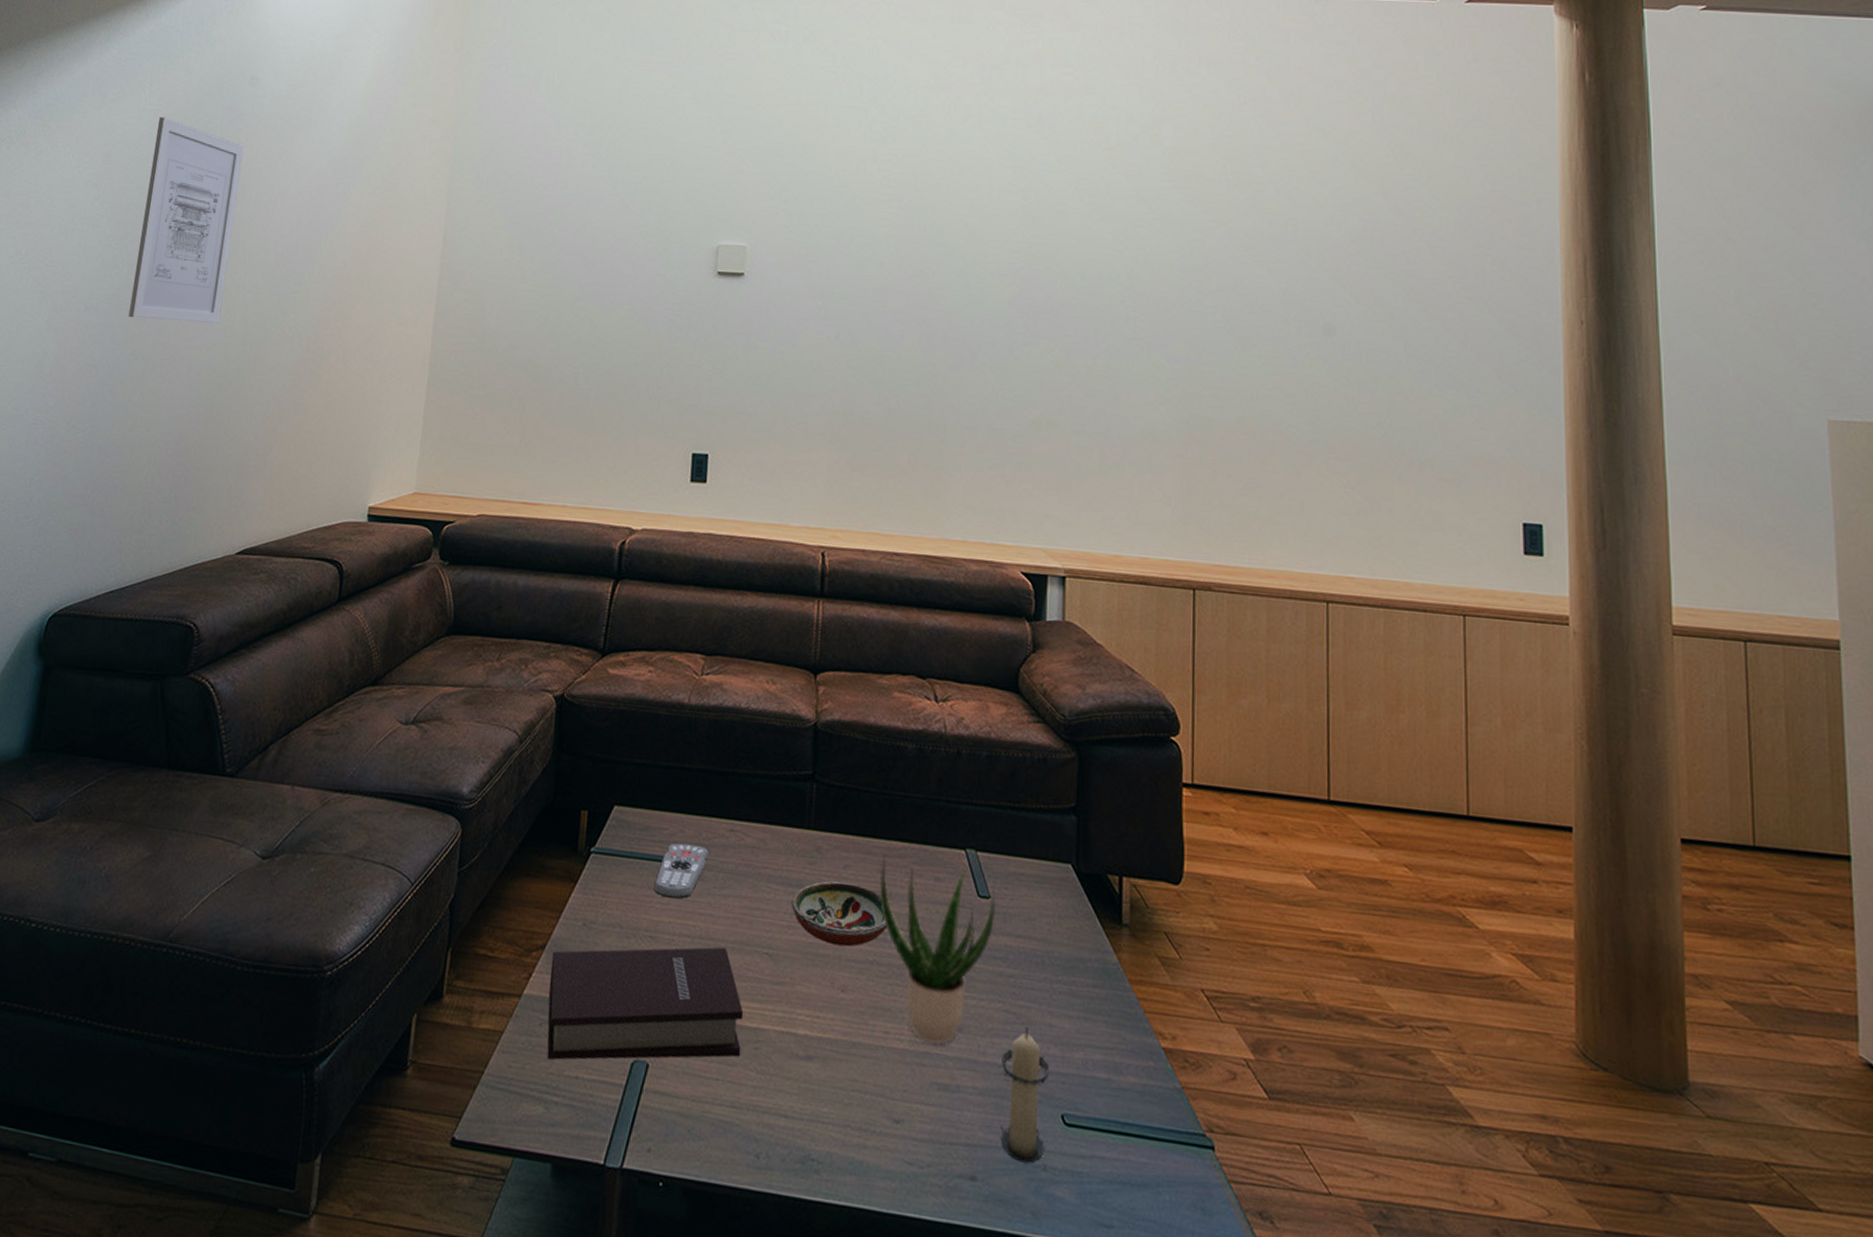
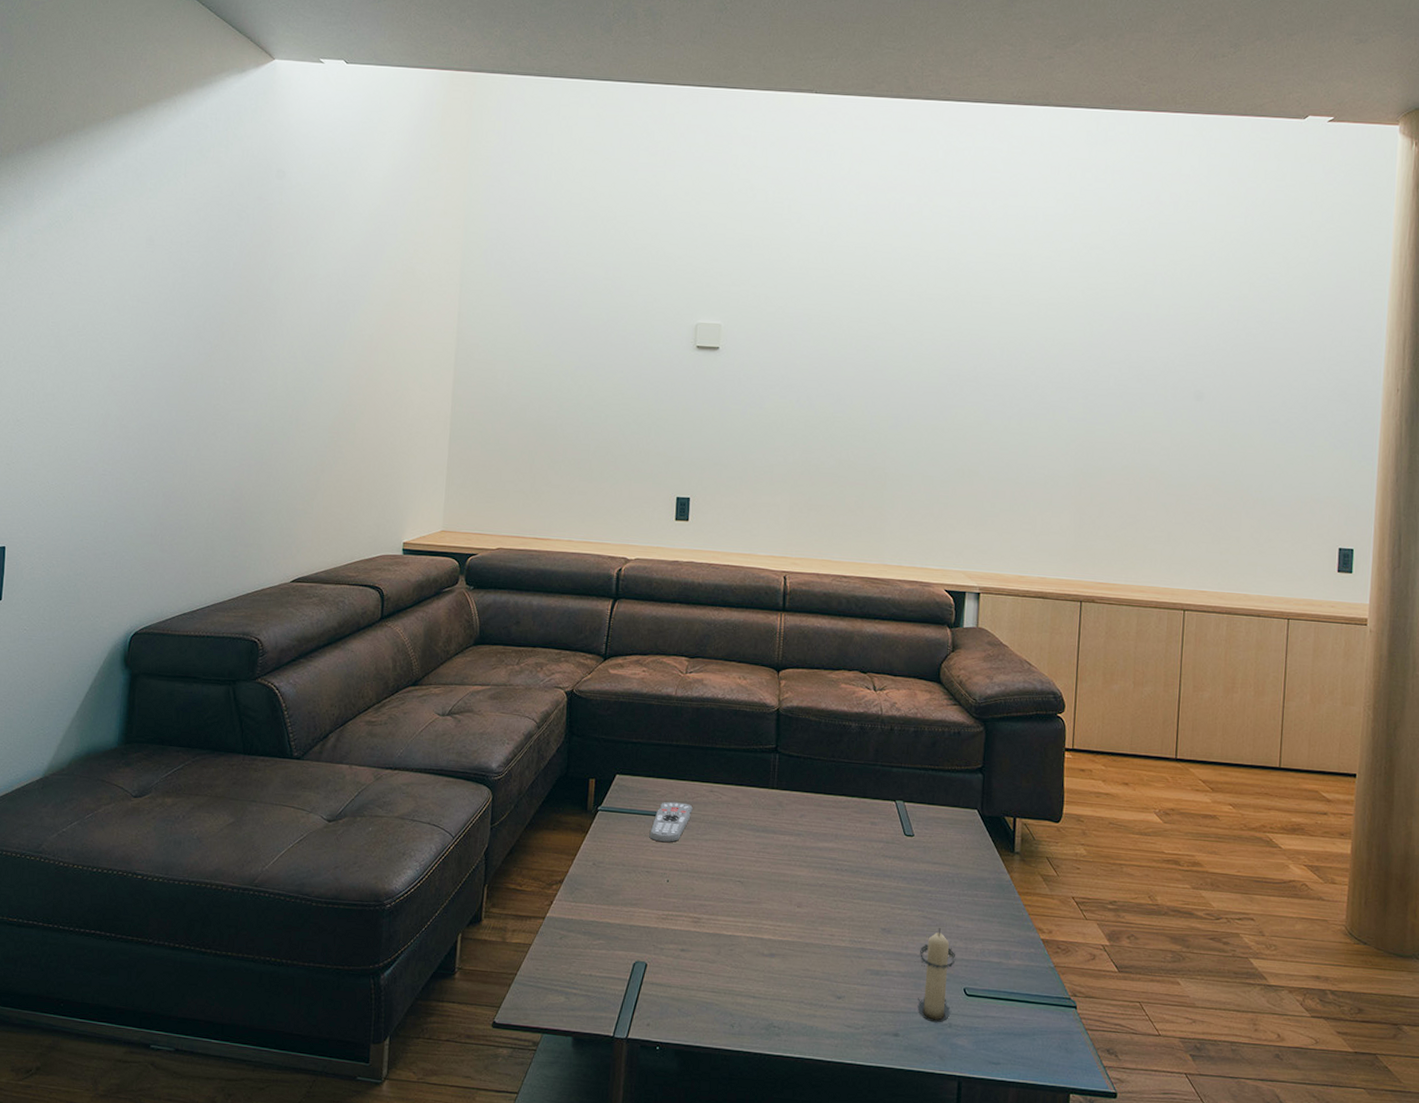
wall art: present [128,117,244,325] -> none [181,205,275,390]
book: present [547,946,744,1060] -> none [566,877,721,964]
decorative bowl: present [791,881,887,947] -> none [758,827,833,875]
potted plant: present [880,854,995,1045] -> none [828,806,918,943]

